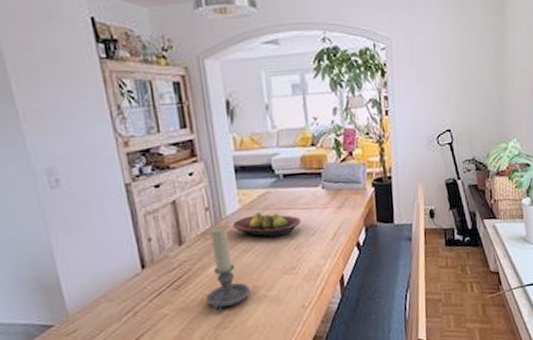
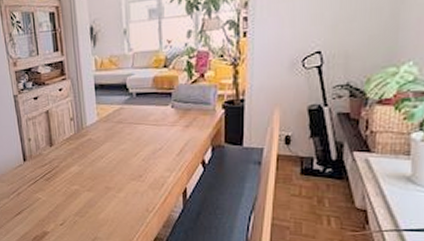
candle holder: present [206,226,250,314] -> none [68,134,103,204]
fruit bowl: present [232,211,301,238] -> none [91,124,150,148]

